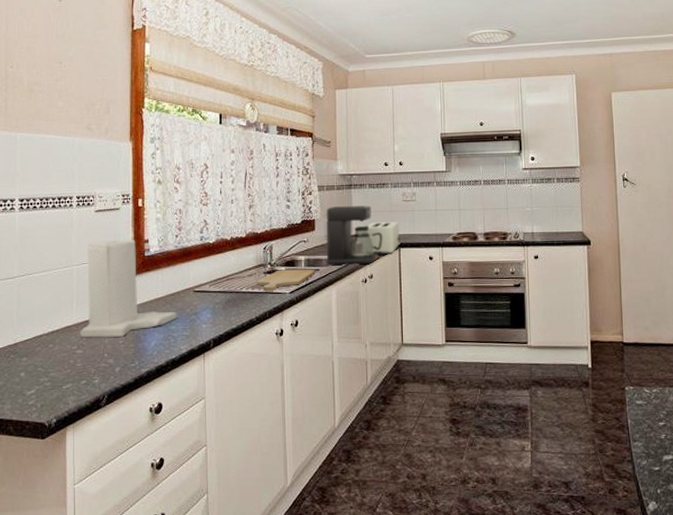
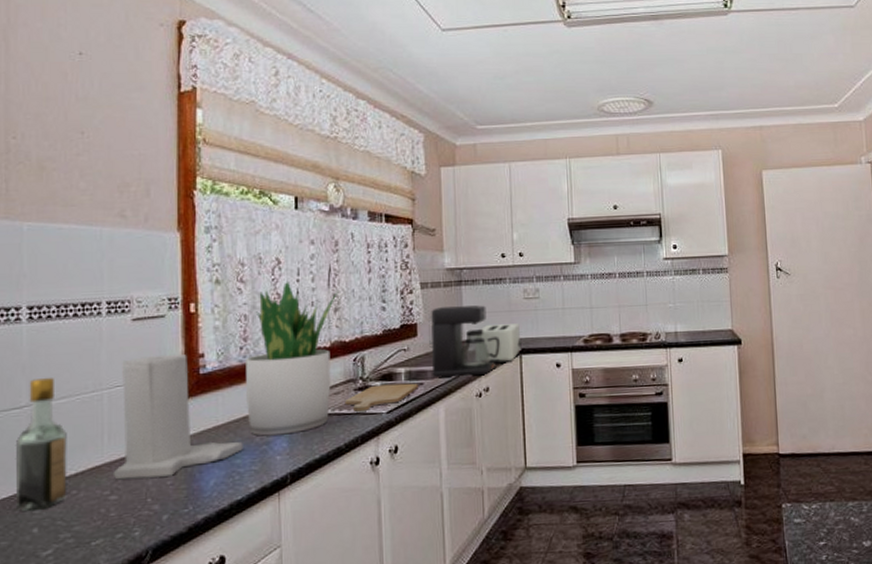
bottle: none [9,254,46,359] -> present [15,377,67,511]
planter: none [180,183,253,308] -> present [246,282,339,436]

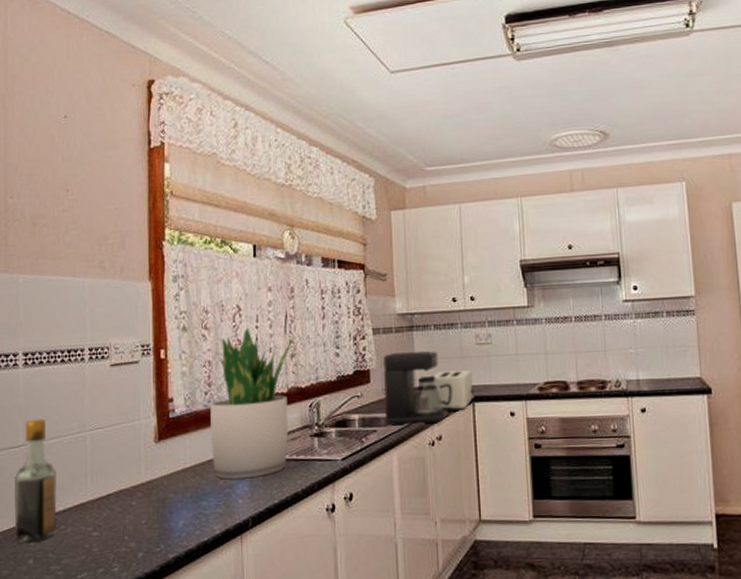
paper towel: present [113,353,243,480] -> none [95,398,209,518]
chopping board: present [345,383,418,413] -> none [301,430,372,459]

